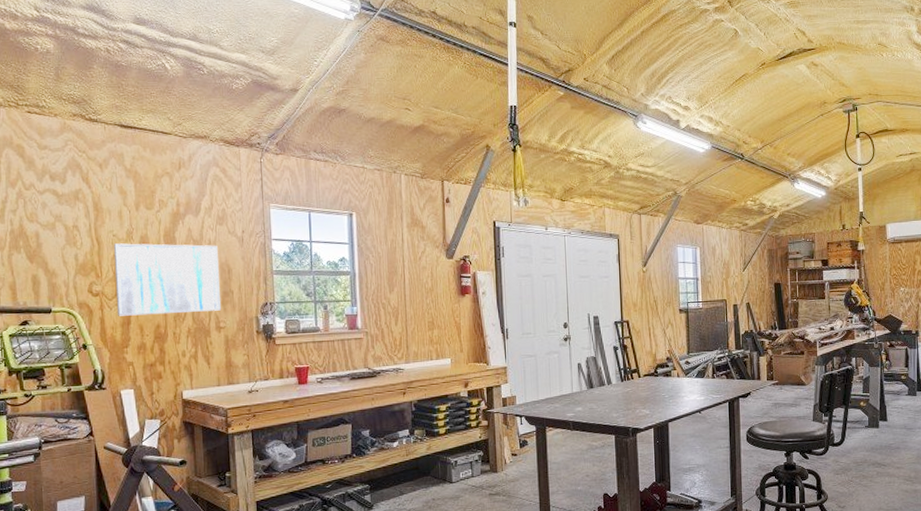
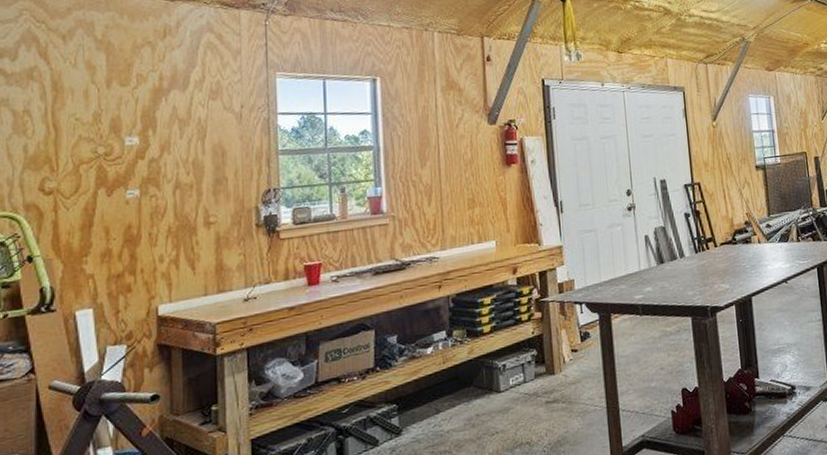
wall art: present [113,243,221,316] -> none [75,124,211,218]

